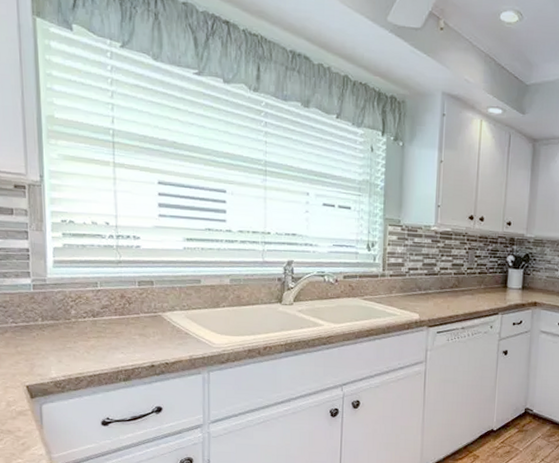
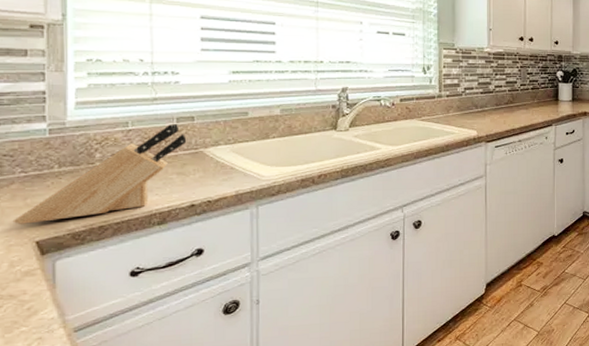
knife block: none [7,286,147,370] -> present [12,123,187,224]

